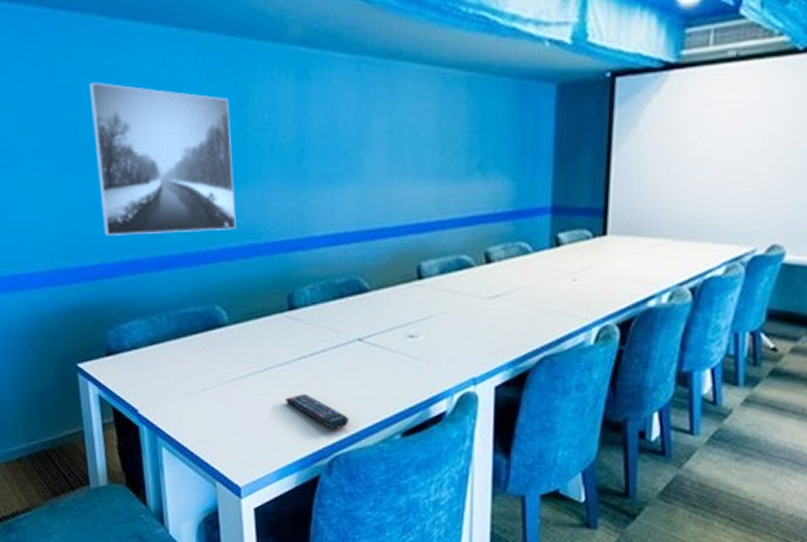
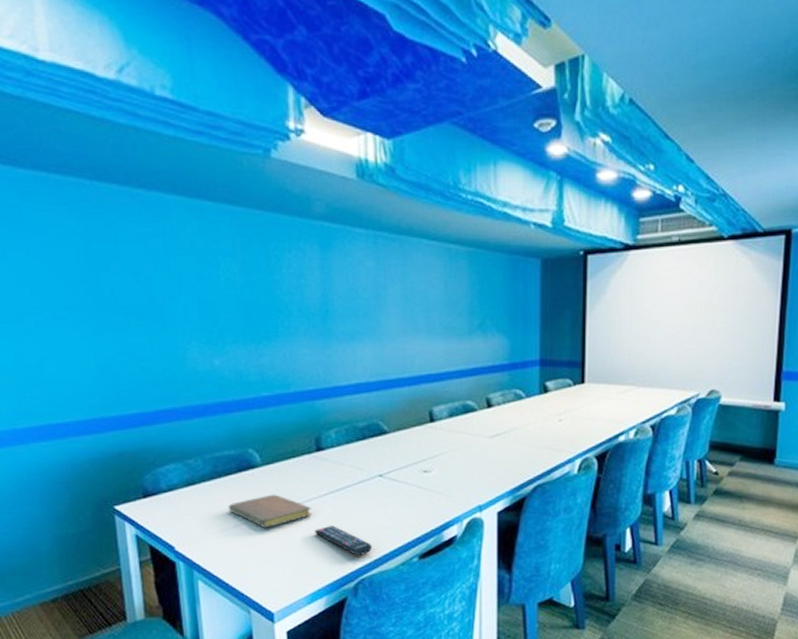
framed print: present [88,82,236,235] -> none [126,248,267,387]
notebook: none [193,357,283,393] -> present [228,494,312,528]

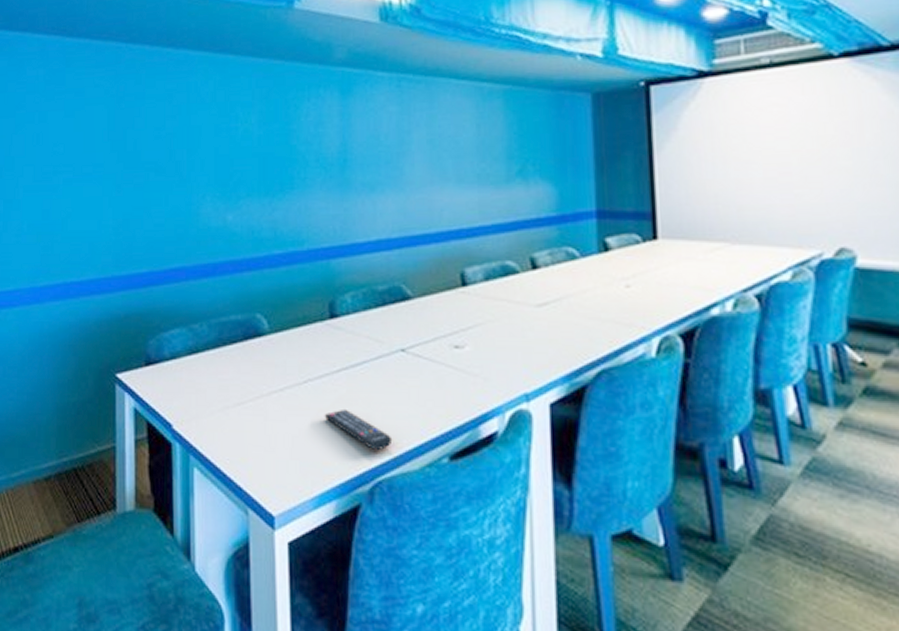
notebook: present [228,494,312,528] -> none [231,368,322,408]

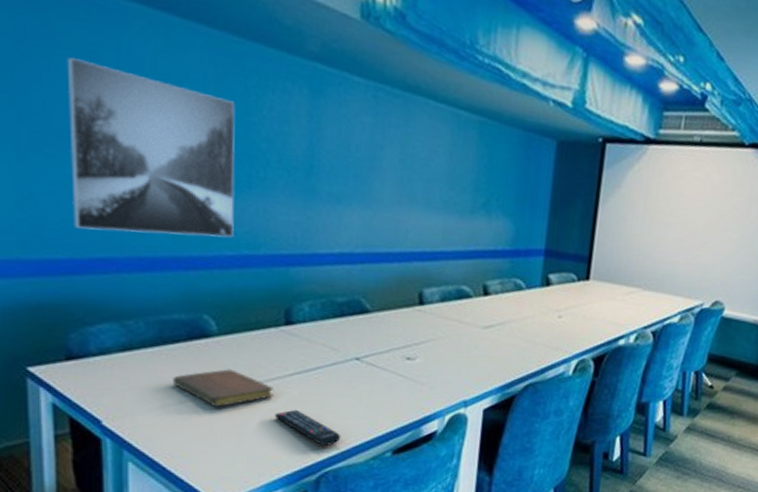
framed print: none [151,104,280,244] -> present [66,58,235,238]
notebook: none [231,368,322,408] -> present [172,369,273,407]

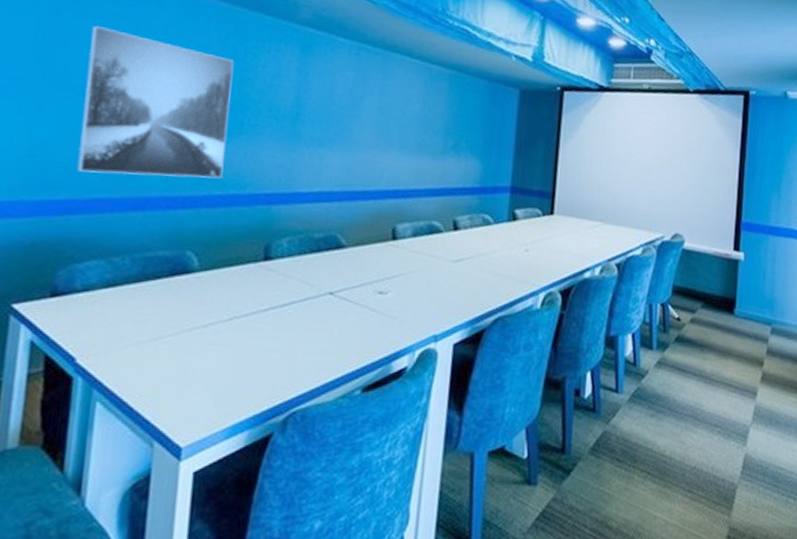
notebook: present [172,369,273,407] -> none [150,304,248,343]
remote control: present [274,409,341,447] -> none [246,345,311,385]

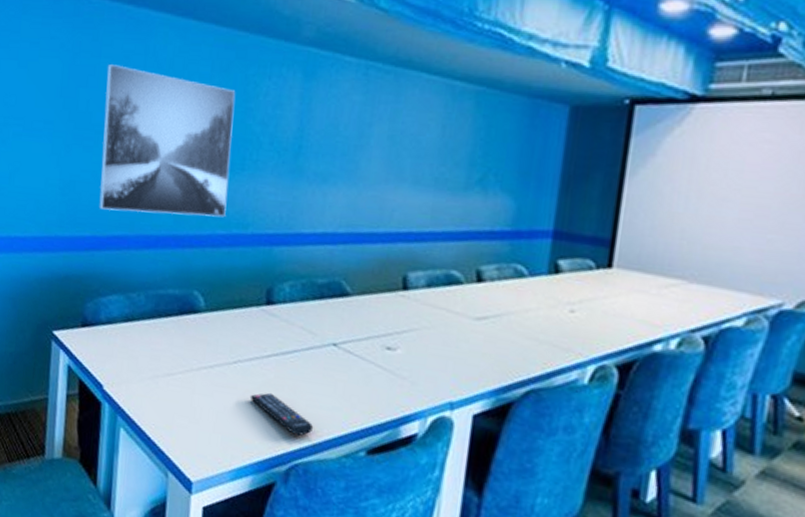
remote control: none [246,345,311,385] -> present [249,392,314,437]

